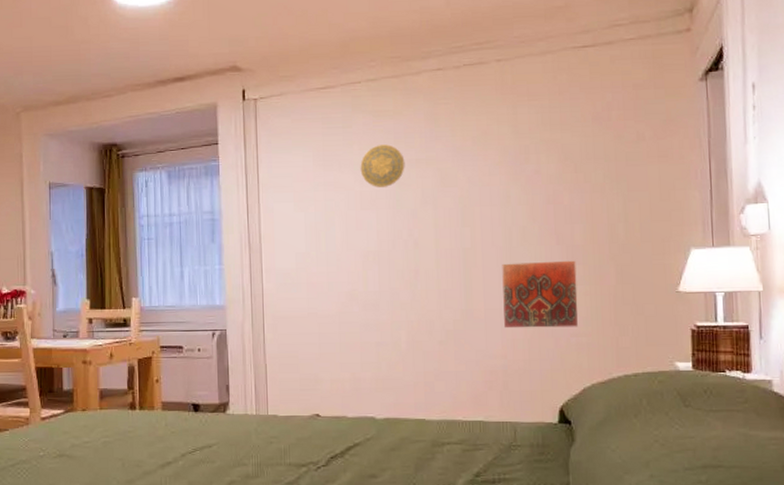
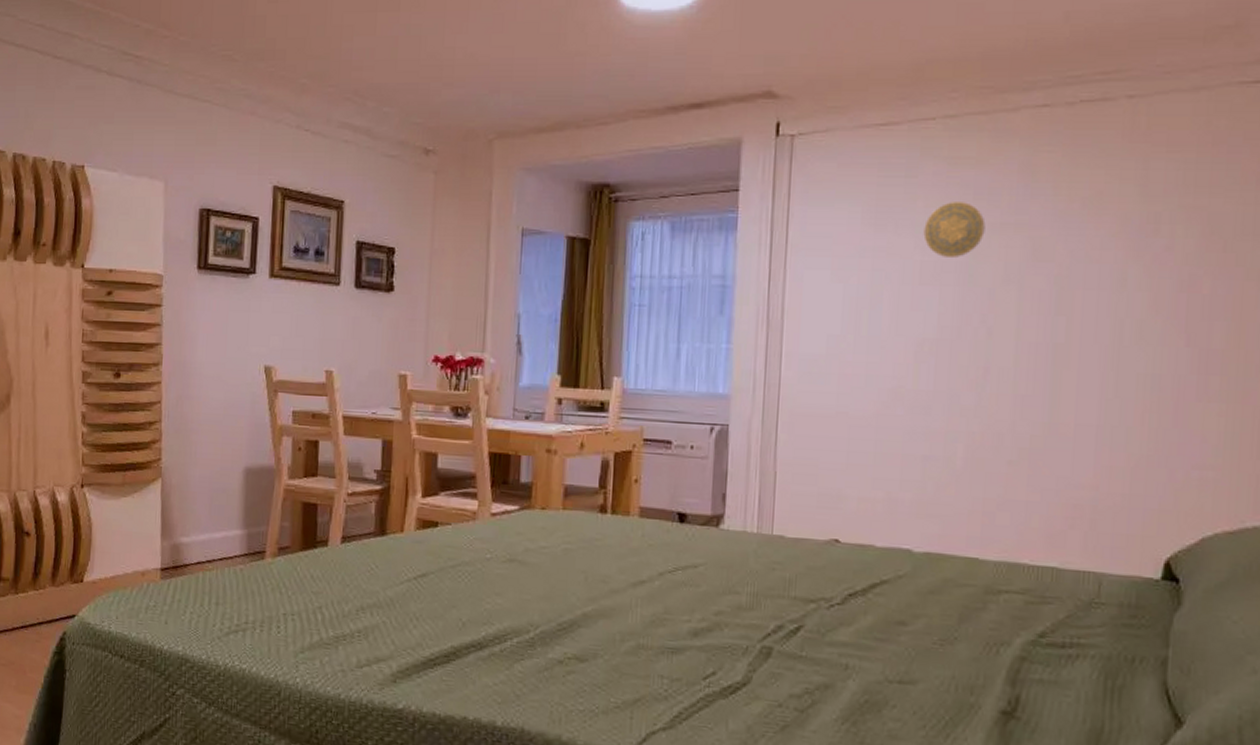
decorative tile: present [502,260,578,329] -> none [1100,366,1211,457]

